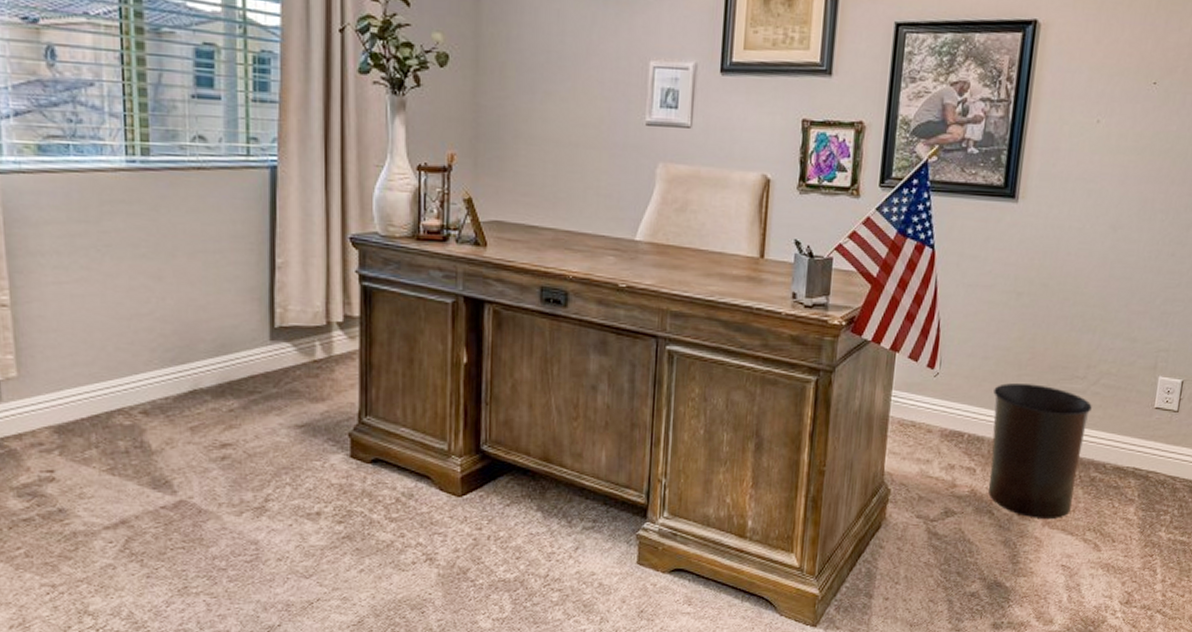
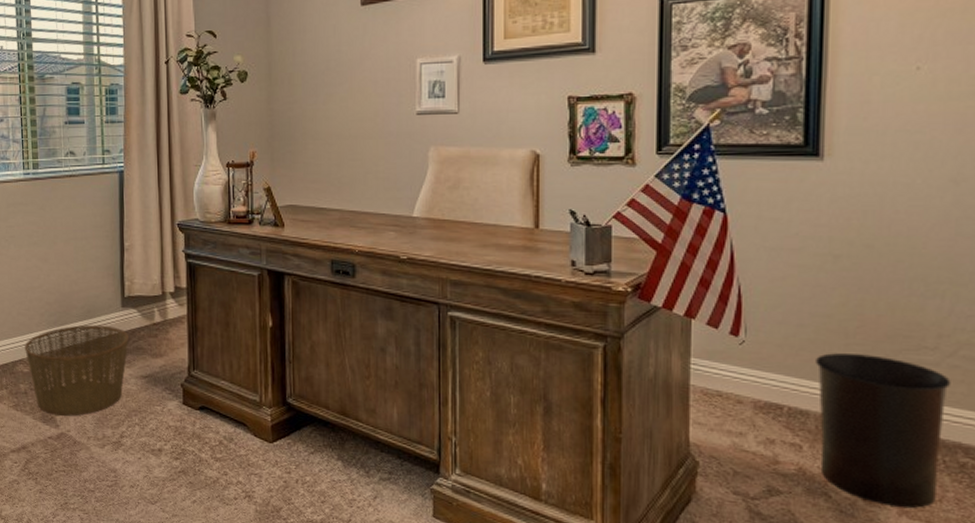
basket: none [126,362,279,479] -> present [25,324,129,416]

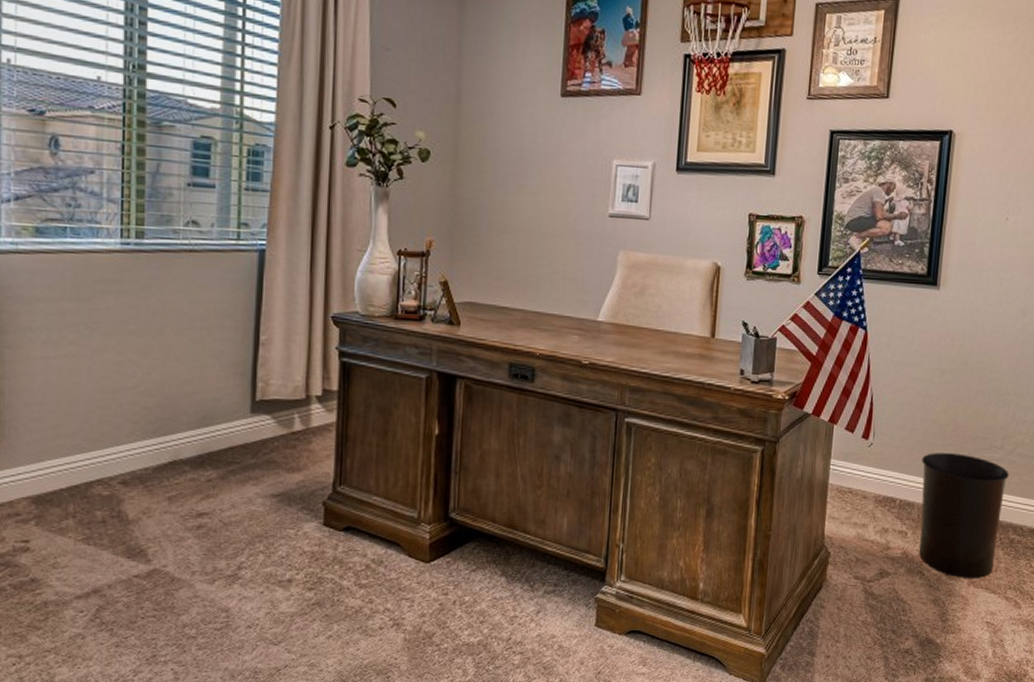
basket: present [25,324,129,416] -> none [106,434,257,548]

